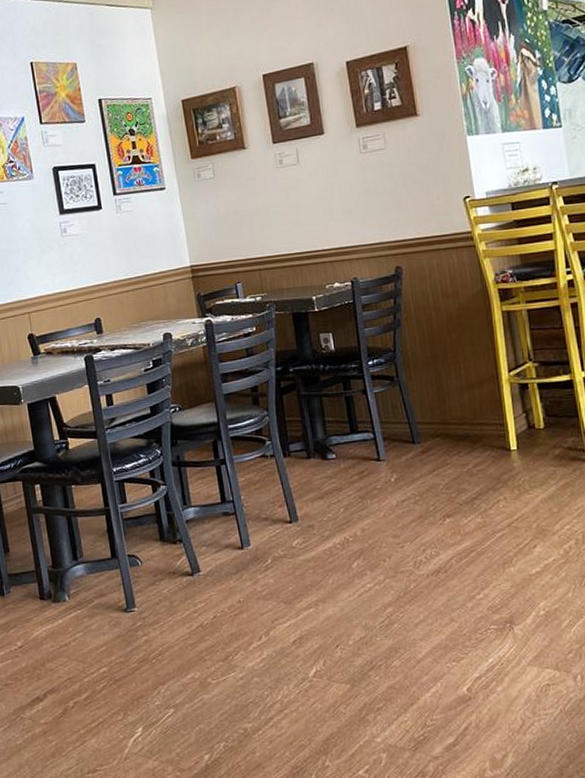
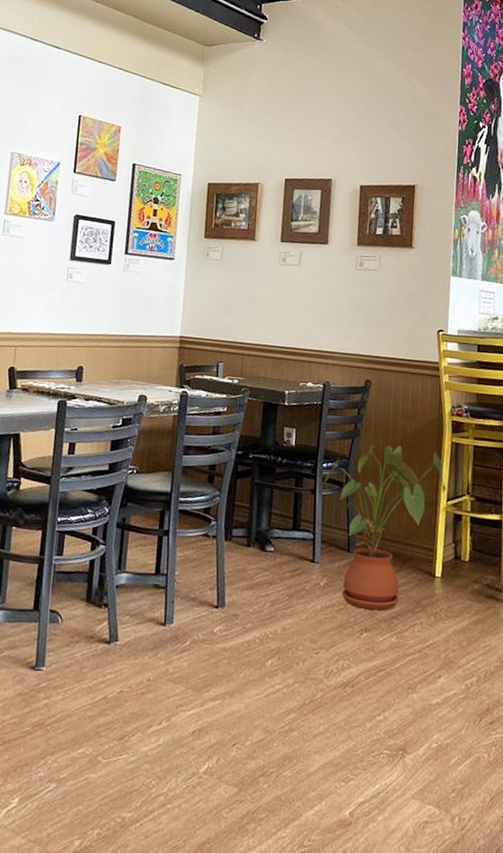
house plant: none [372,325,505,496] -> present [322,445,446,611]

